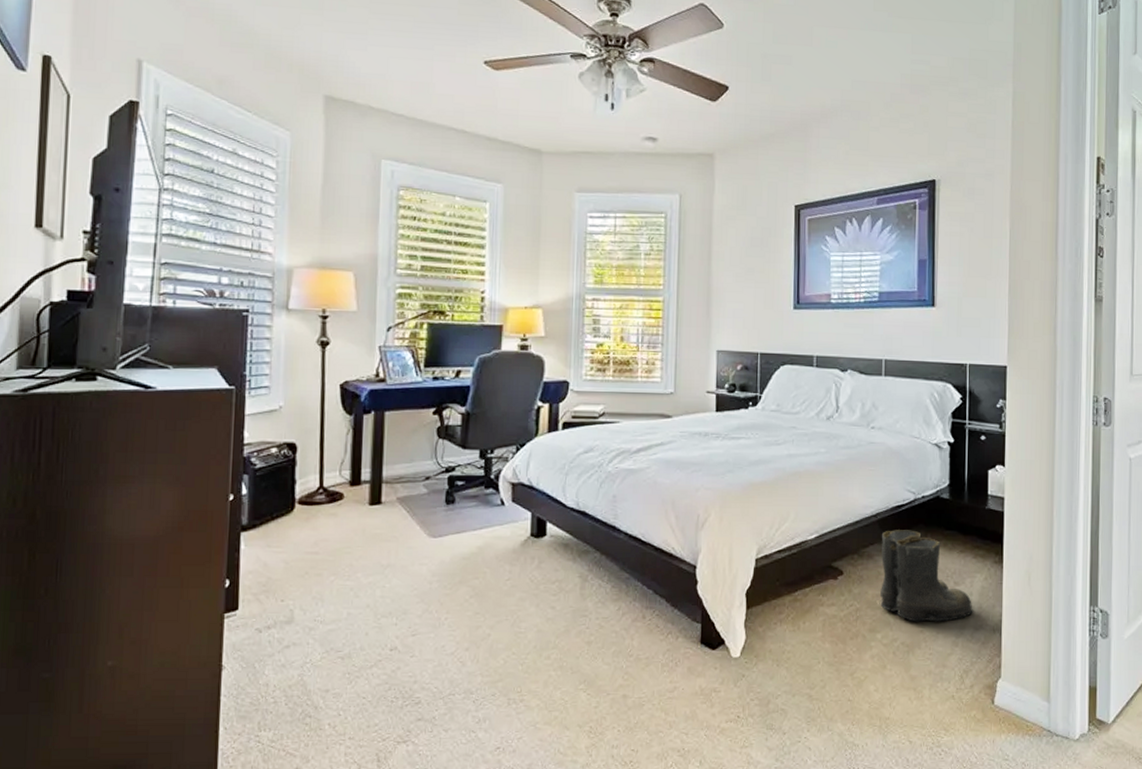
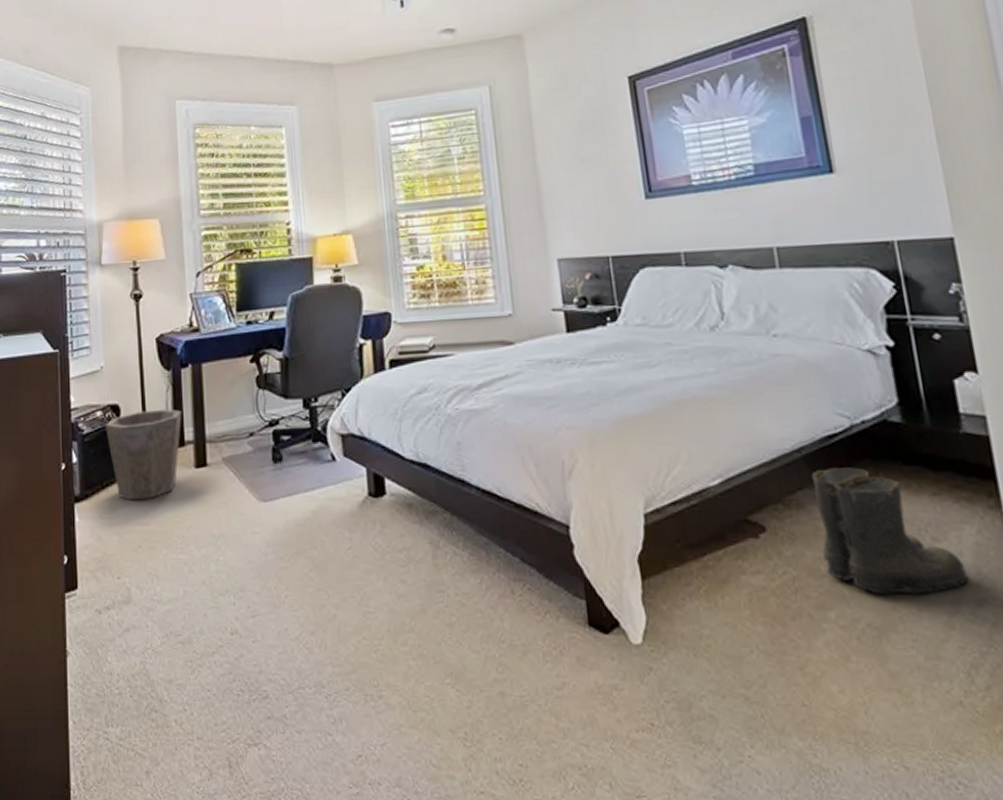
waste bin: none [280,450,361,532] -> present [105,409,182,501]

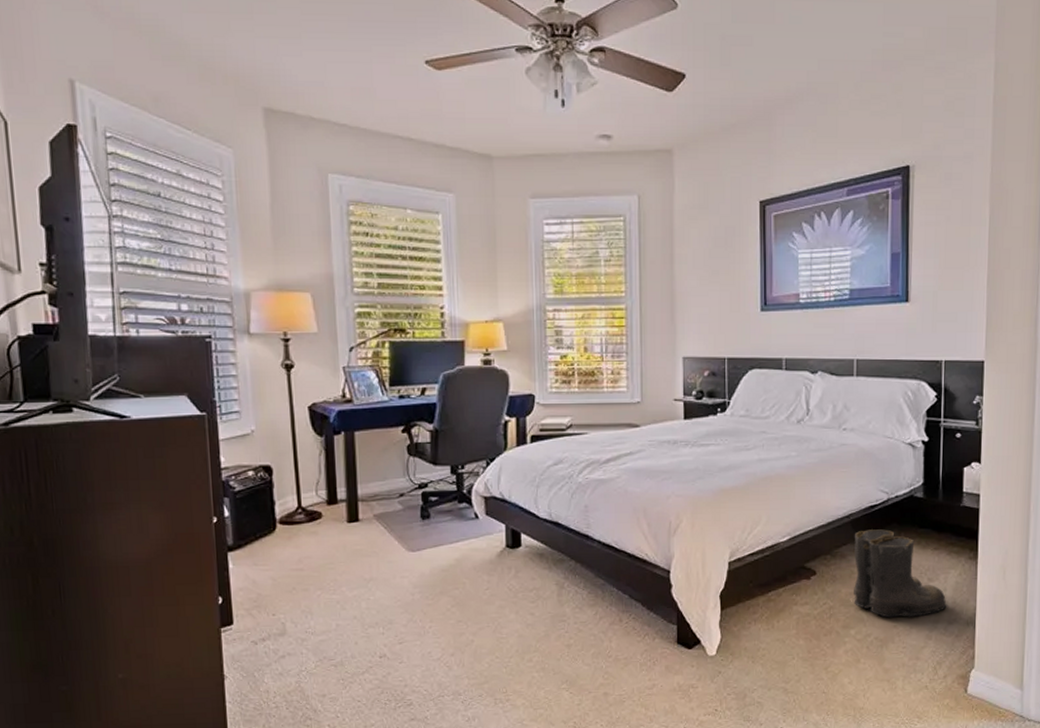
waste bin: present [105,409,182,501] -> none [258,471,335,550]

